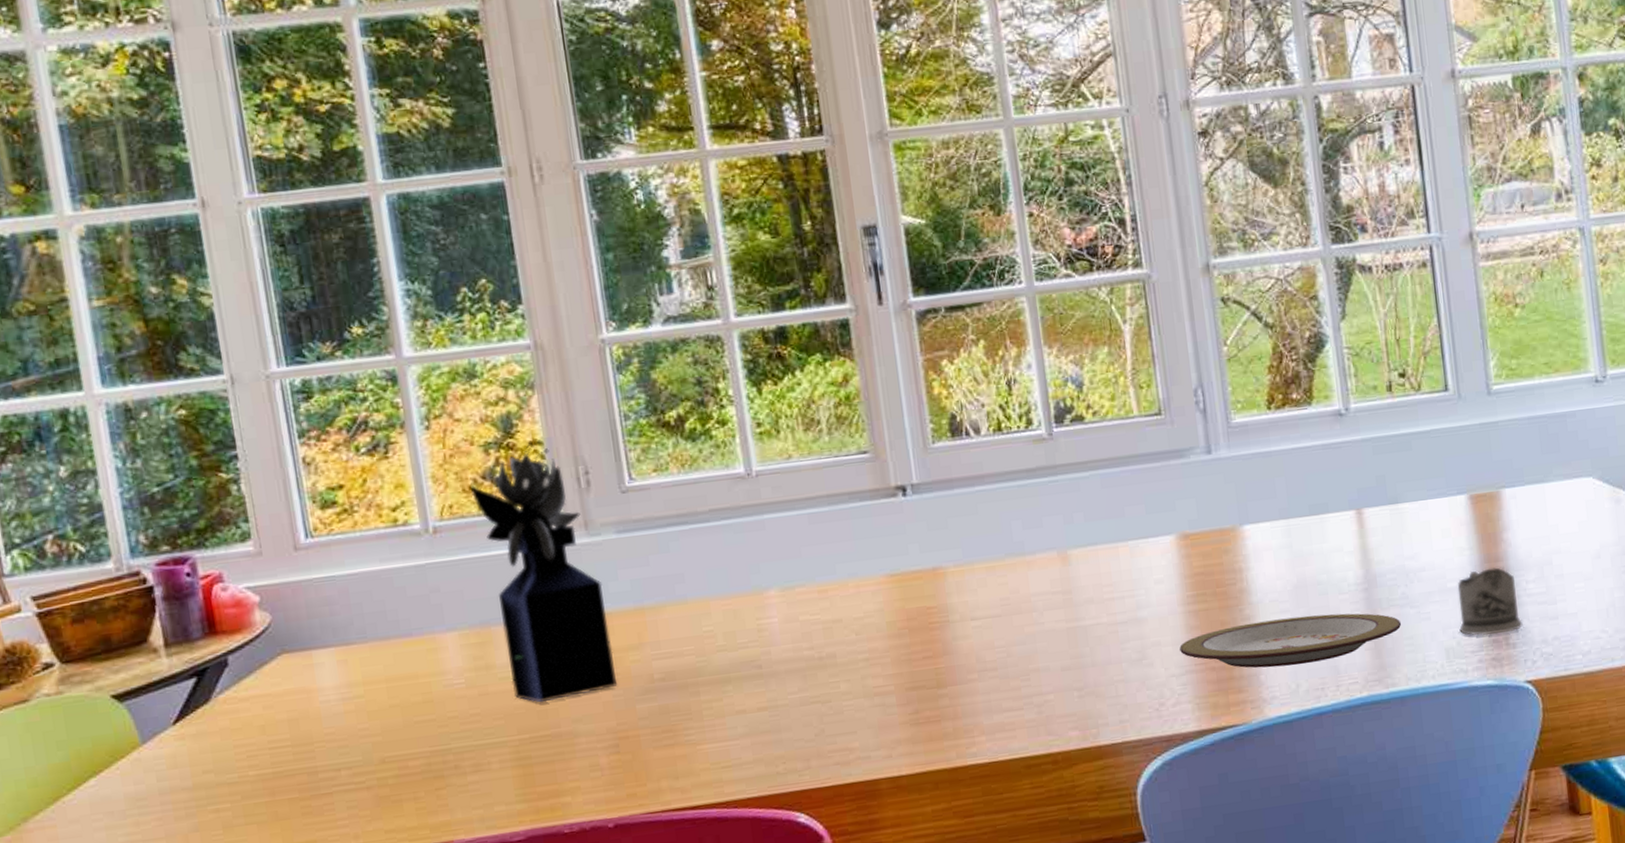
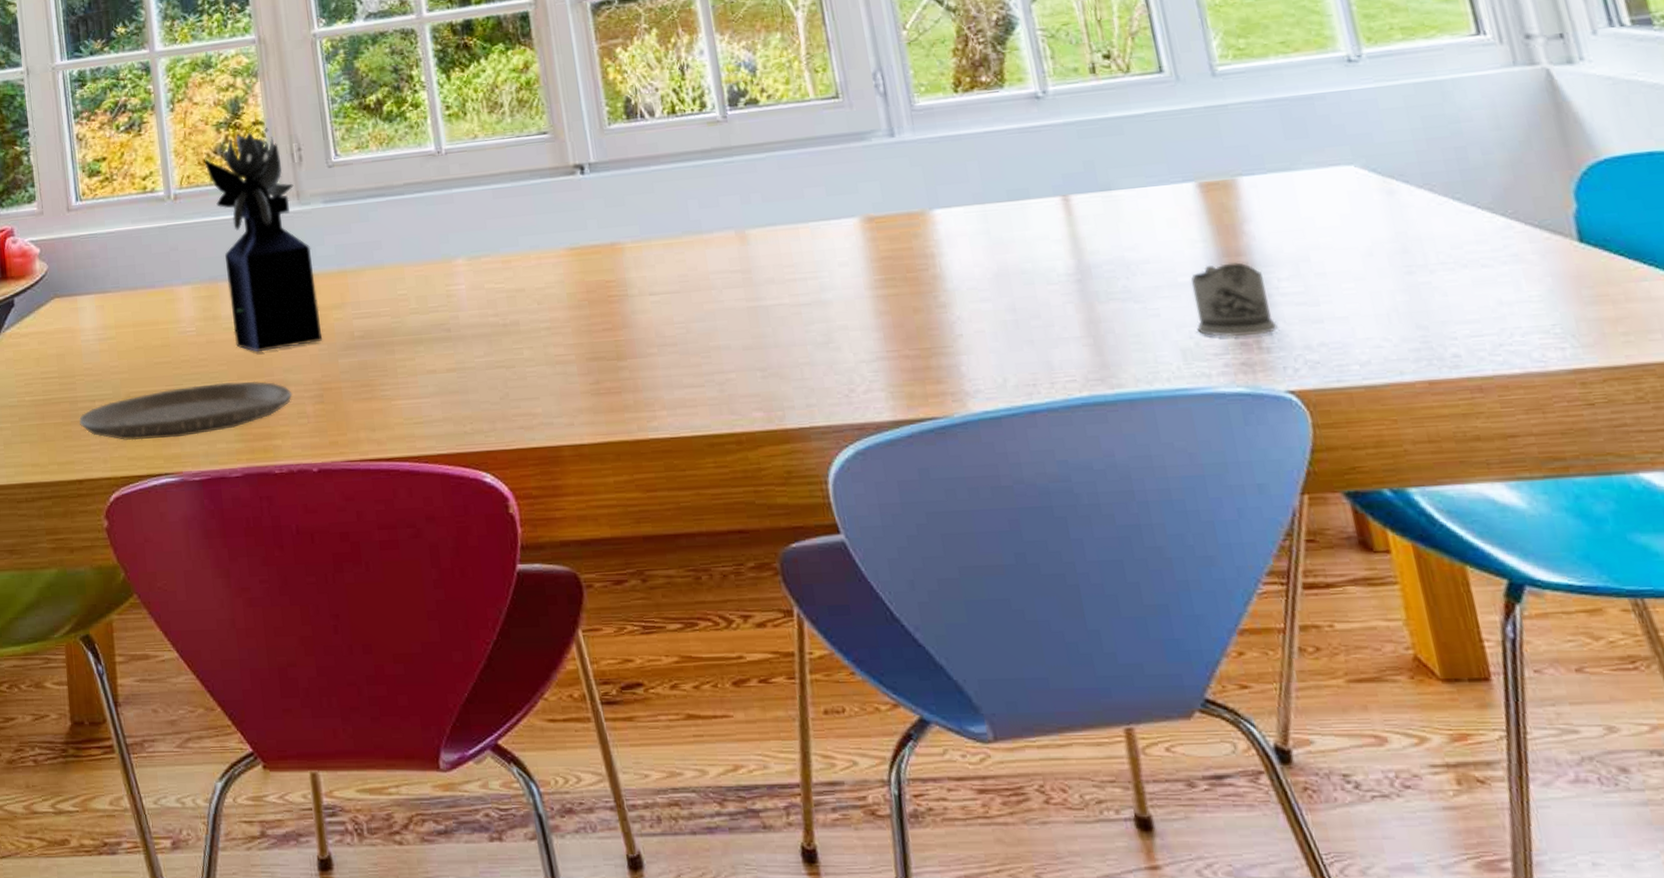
plate: none [321,734,583,812] -> present [79,381,293,441]
plate: present [1180,613,1402,668] -> none [869,305,1125,359]

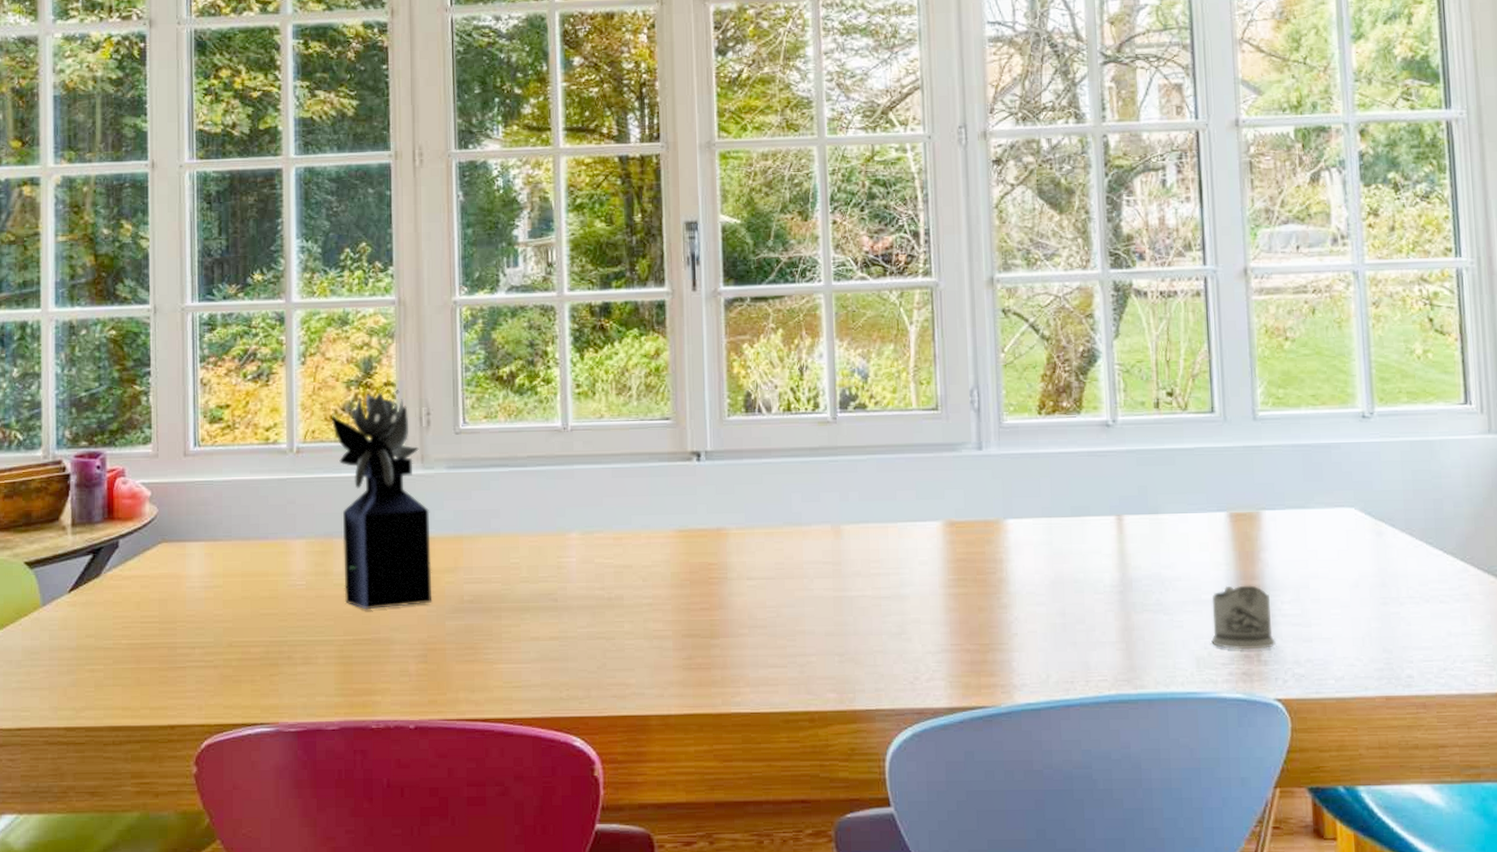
plate: present [79,381,293,441] -> none [177,637,397,689]

